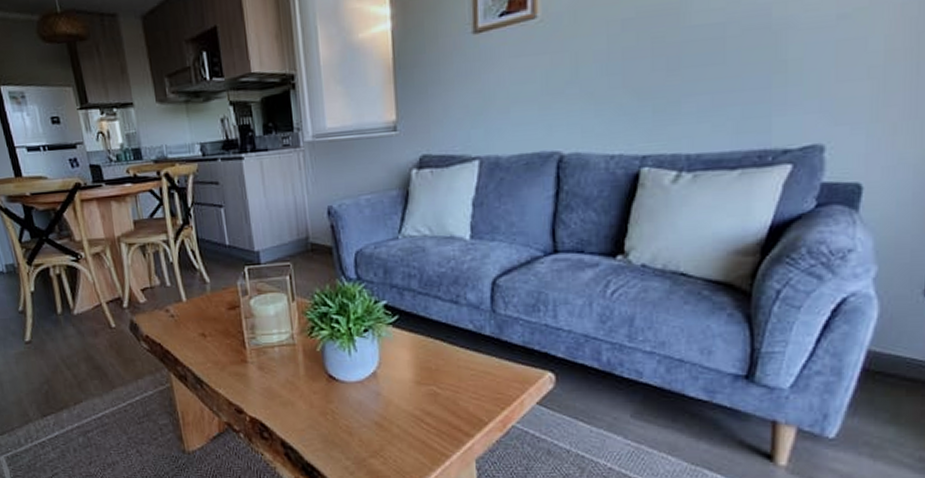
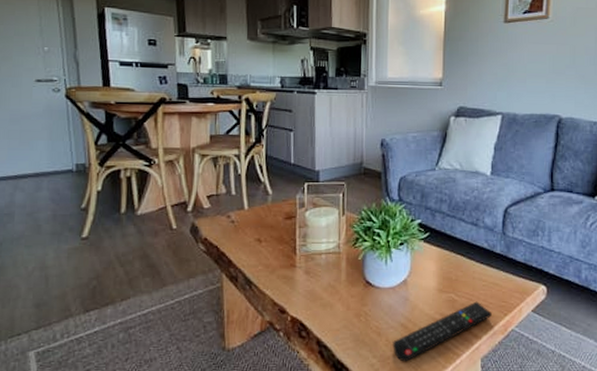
remote control: none [367,394,485,464] -> present [393,301,492,362]

